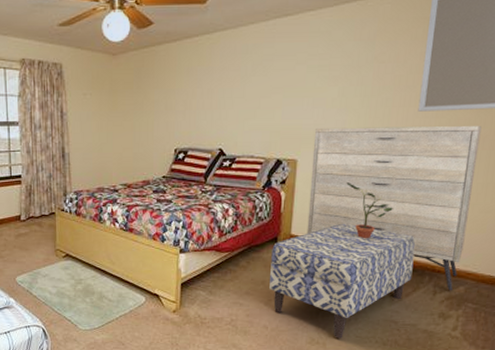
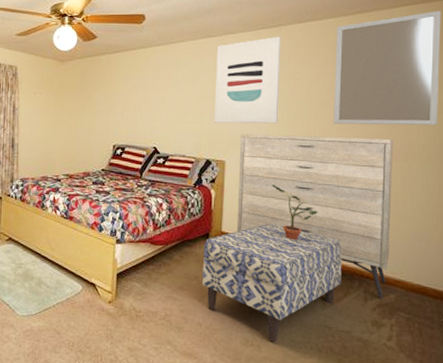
wall art: none [287,11,367,117] -> present [214,36,281,124]

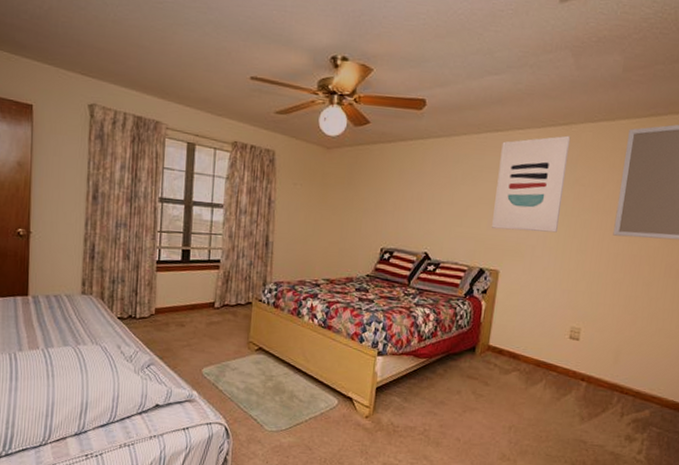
bench: present [202,223,342,342] -> none [464,337,606,456]
dresser: present [236,133,393,298] -> none [504,241,669,414]
potted plant: present [272,185,318,241] -> none [544,297,587,356]

